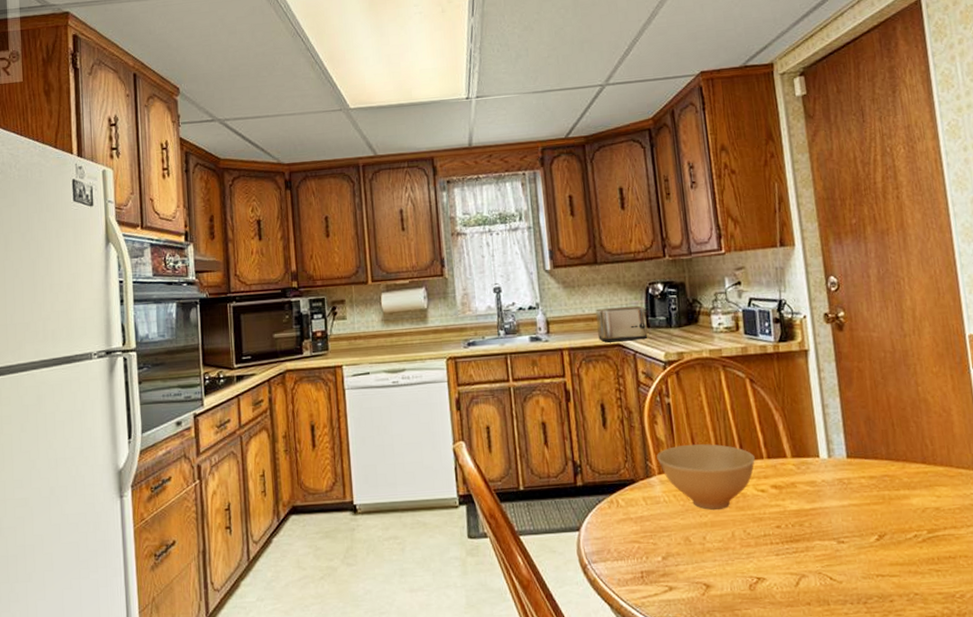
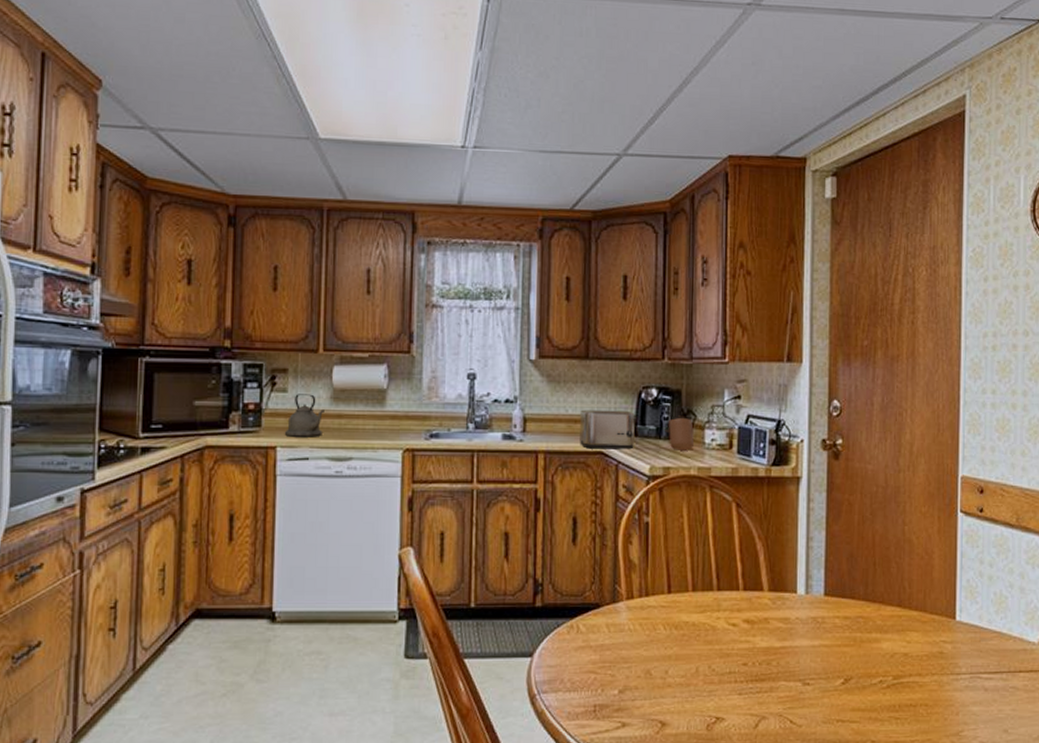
kettle: none [347,319,378,357] -> present [284,394,324,437]
bowl: present [656,444,755,510] -> none [627,569,730,642]
canister: none [675,305,711,337] -> present [666,415,703,452]

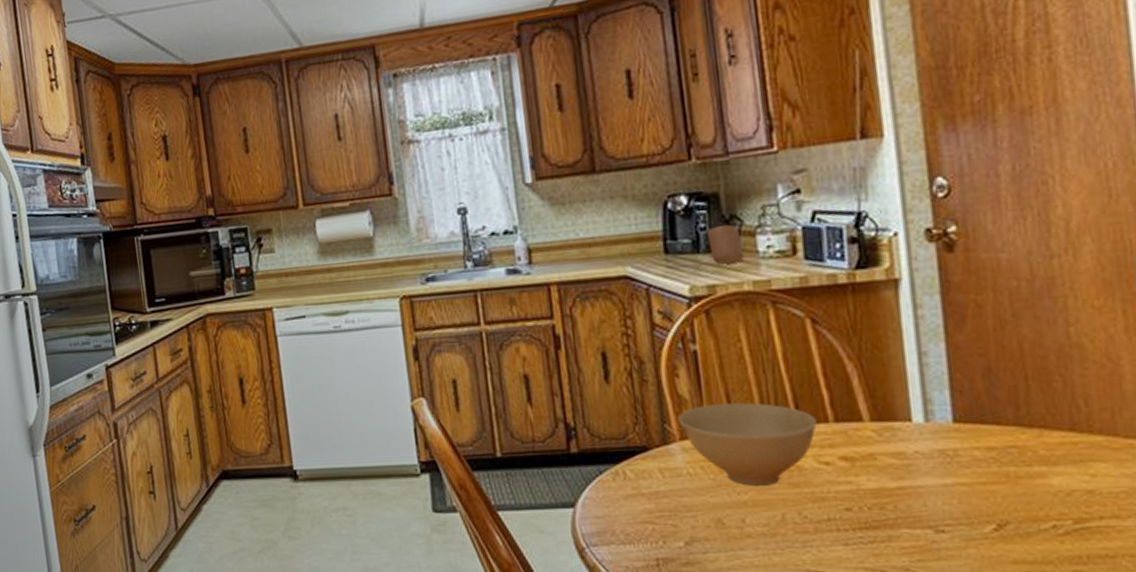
kettle: present [284,394,324,437] -> none [277,251,315,297]
toaster: present [580,409,638,450] -> none [594,225,666,274]
bowl: none [627,569,730,642] -> present [678,402,817,486]

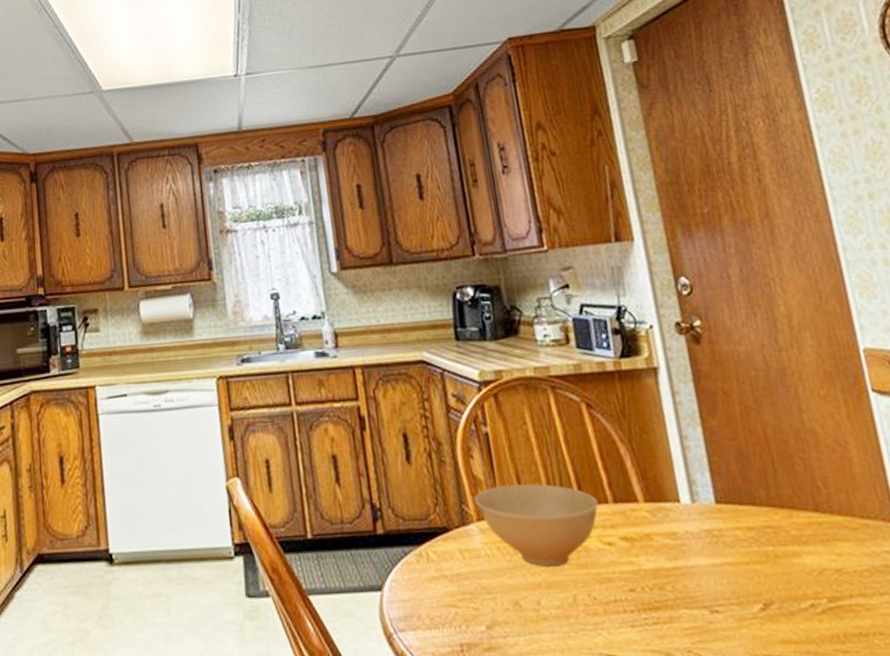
canister: present [705,223,756,265] -> none [490,313,535,352]

